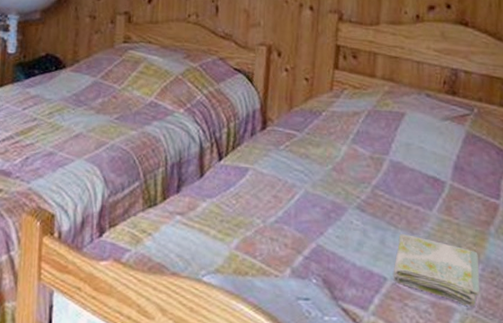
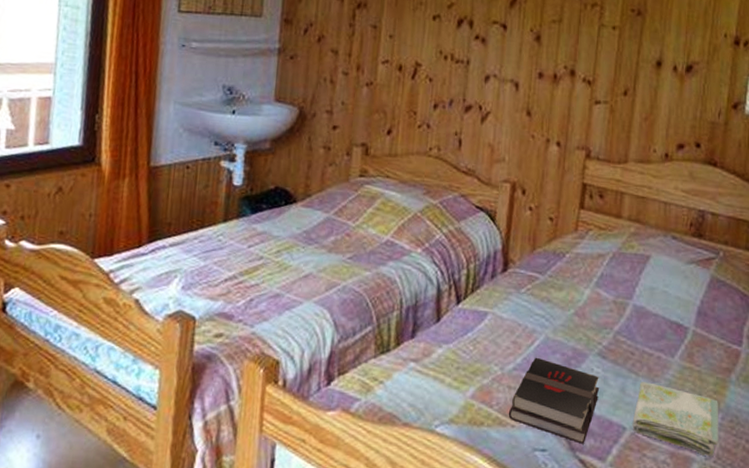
hardback book: none [271,210,360,294] -> present [508,357,600,444]

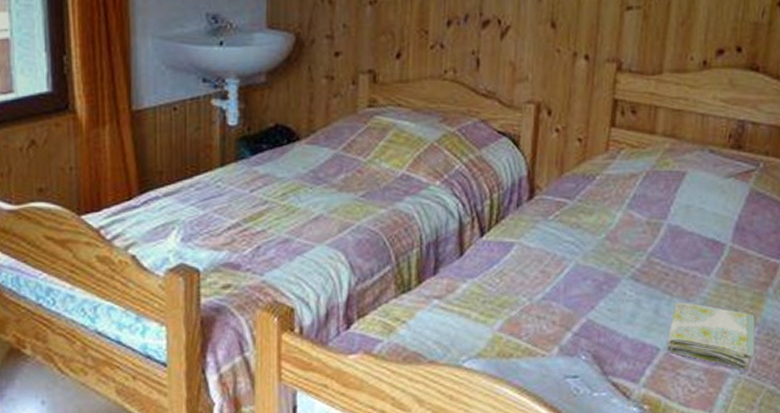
hardback book: present [508,357,600,444] -> none [538,285,633,368]

